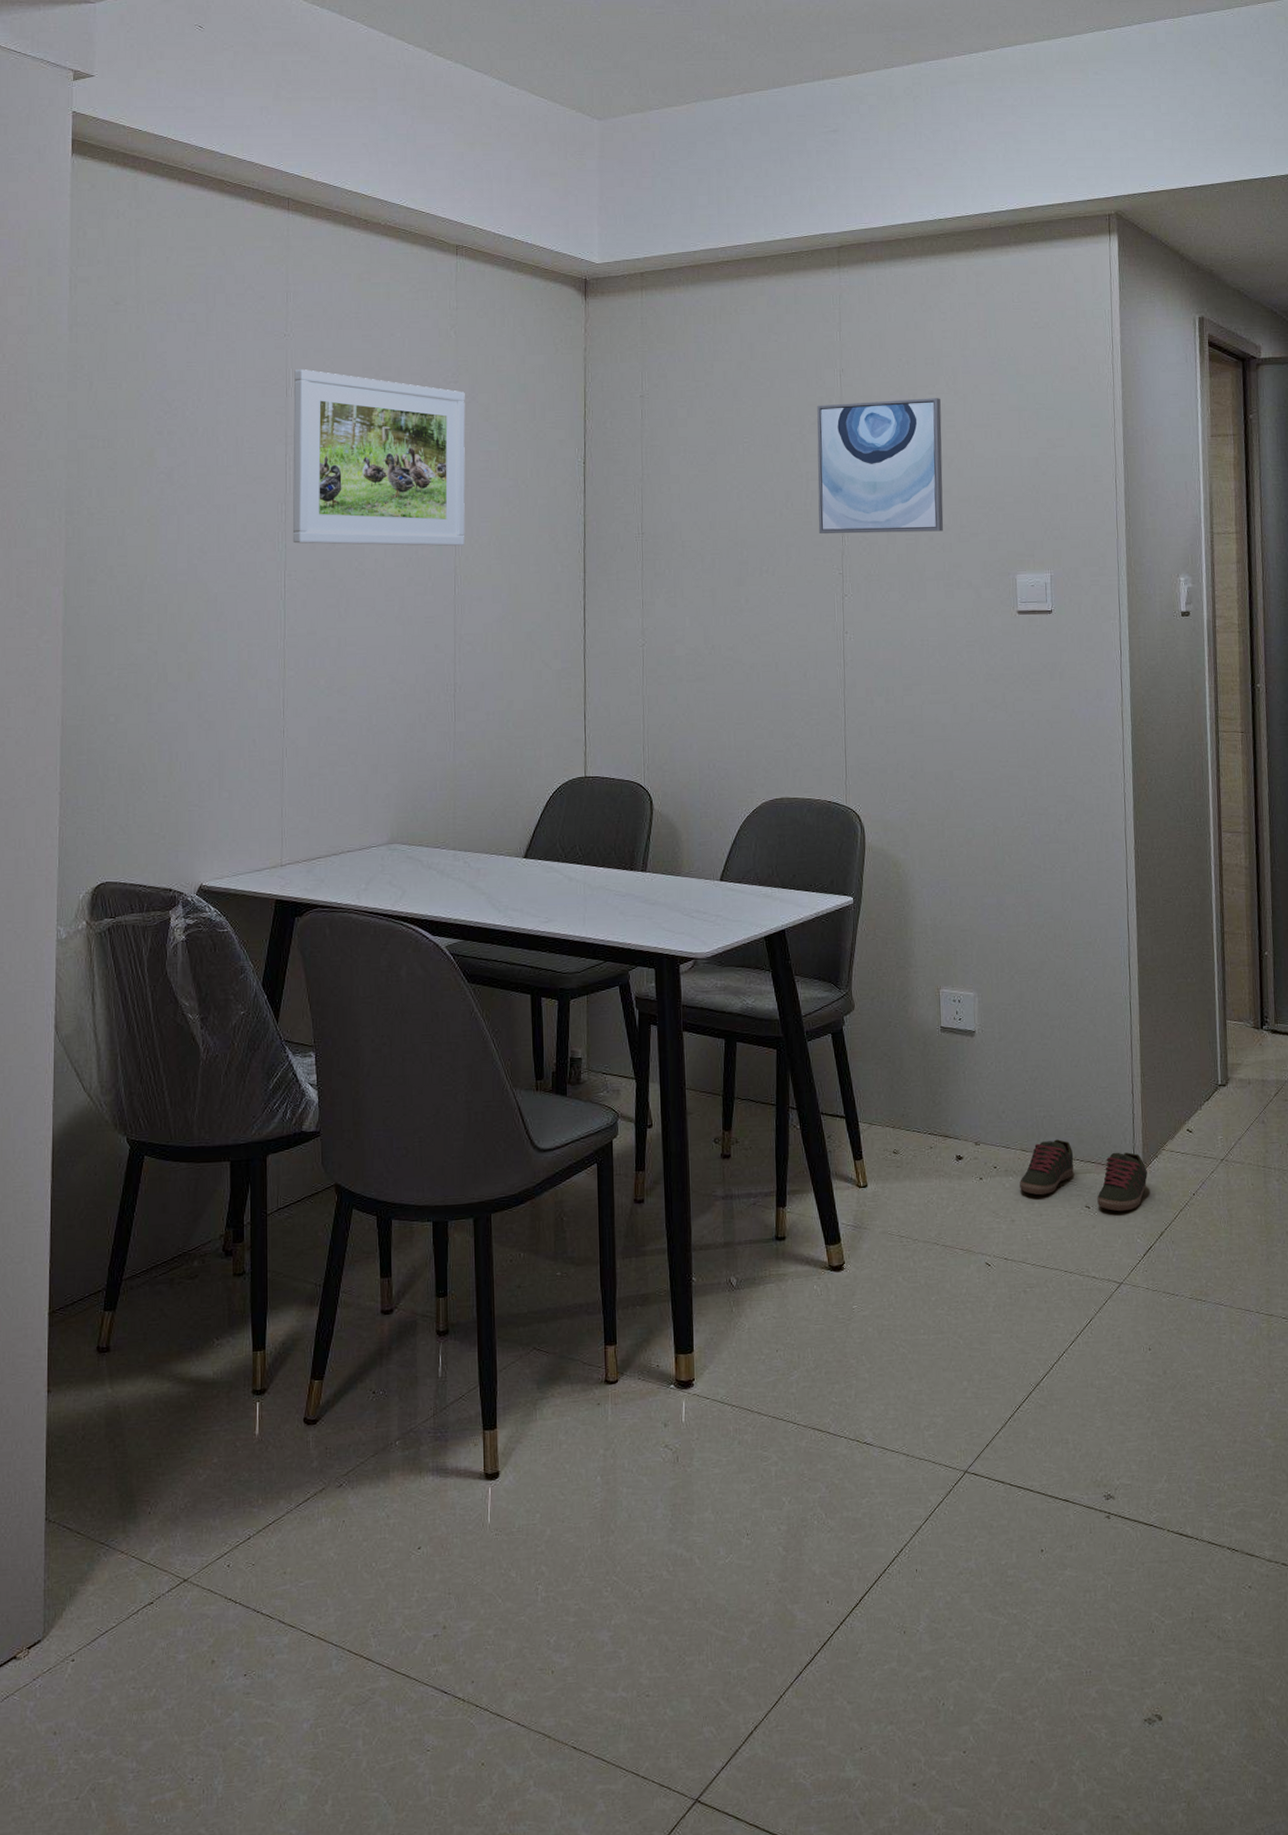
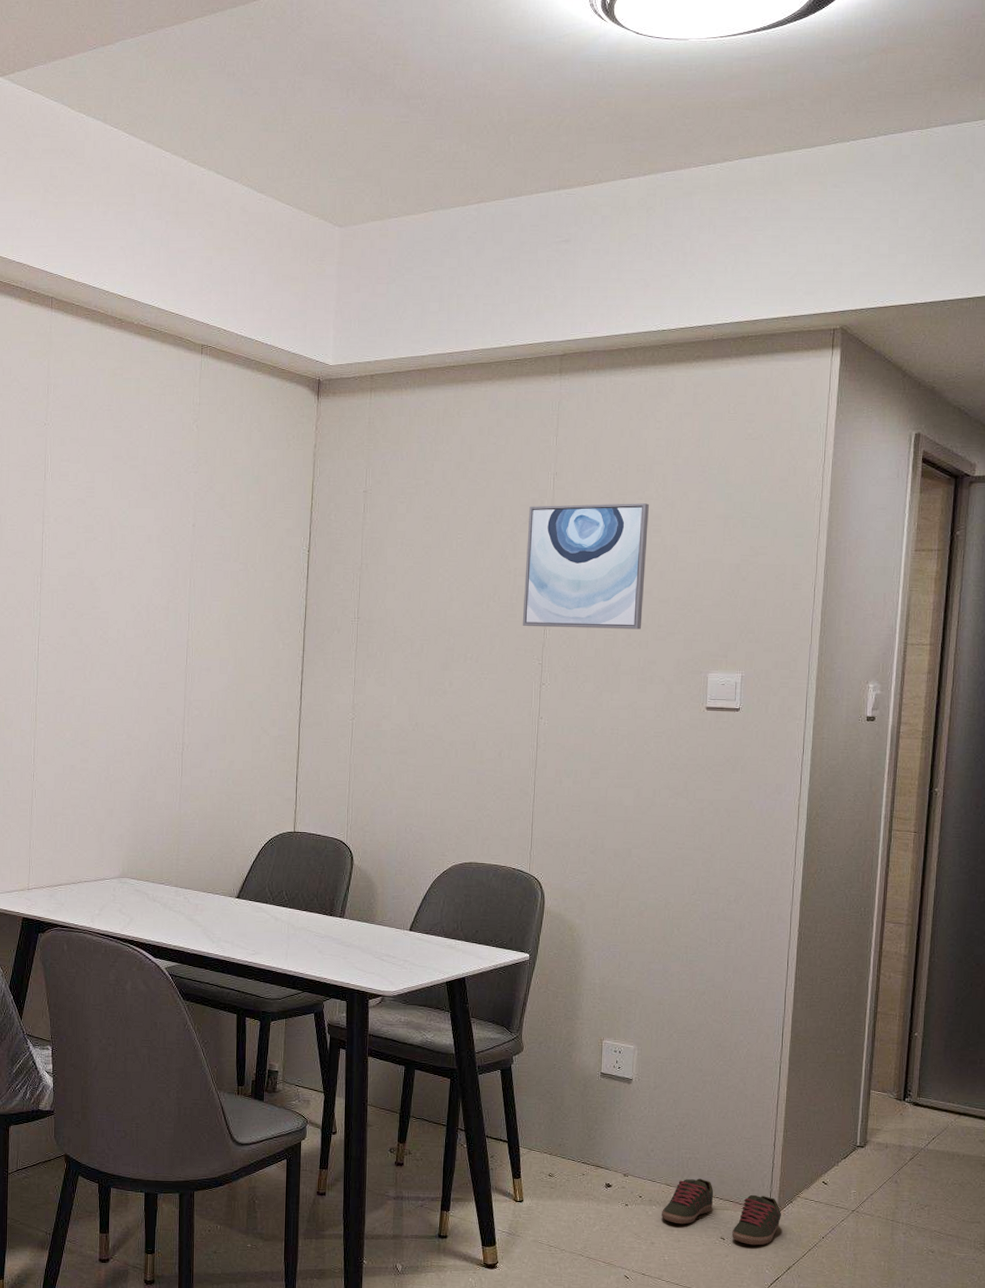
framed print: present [292,369,465,547] -> none [46,456,204,622]

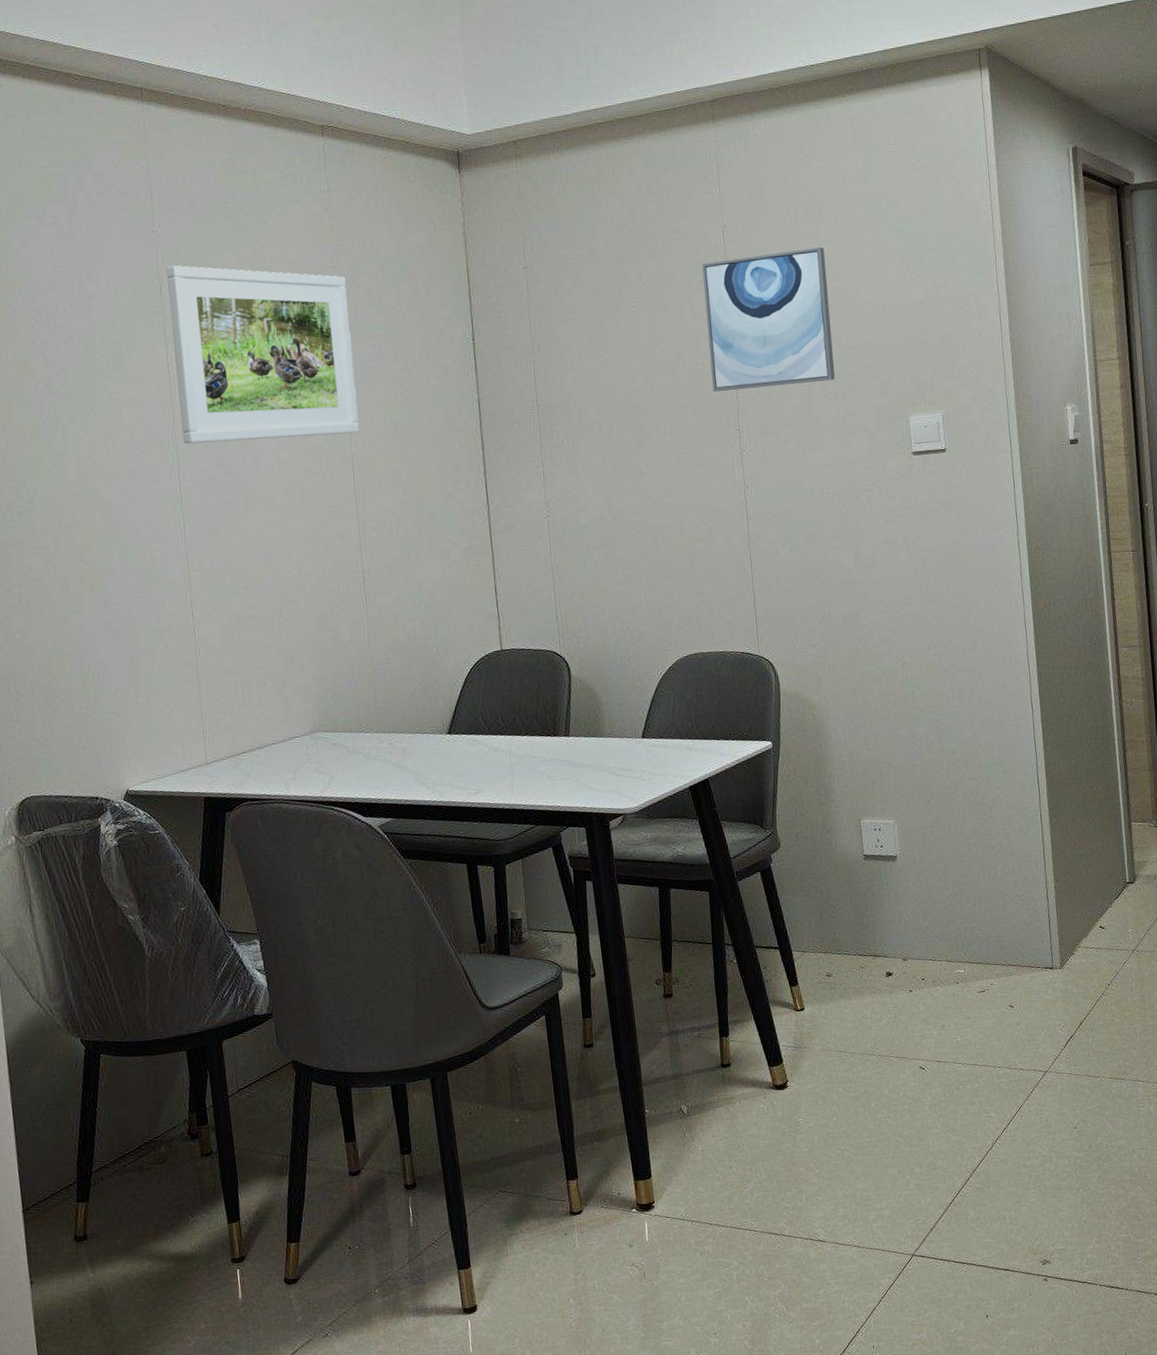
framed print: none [46,456,204,622] -> present [166,265,359,444]
shoe: present [662,1178,781,1246] -> none [947,947,1065,1008]

